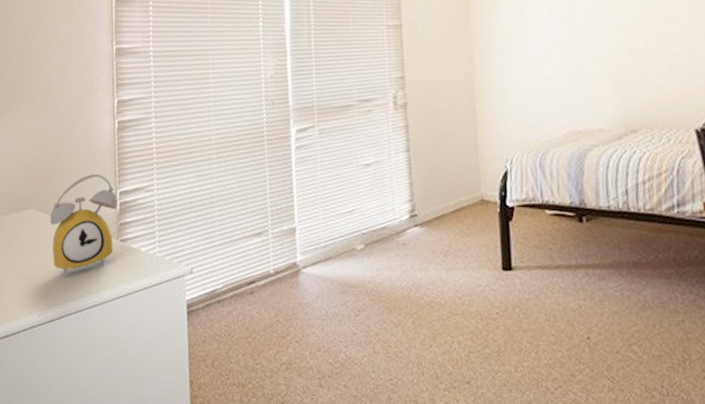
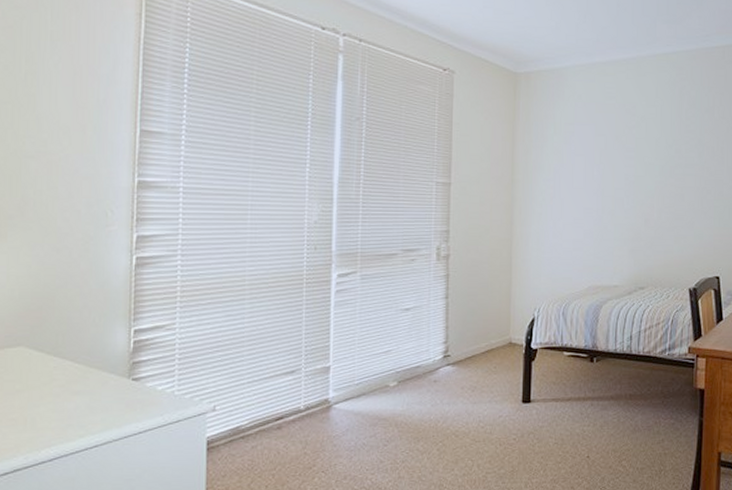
alarm clock: present [50,174,118,277] -> none [44,311,131,417]

